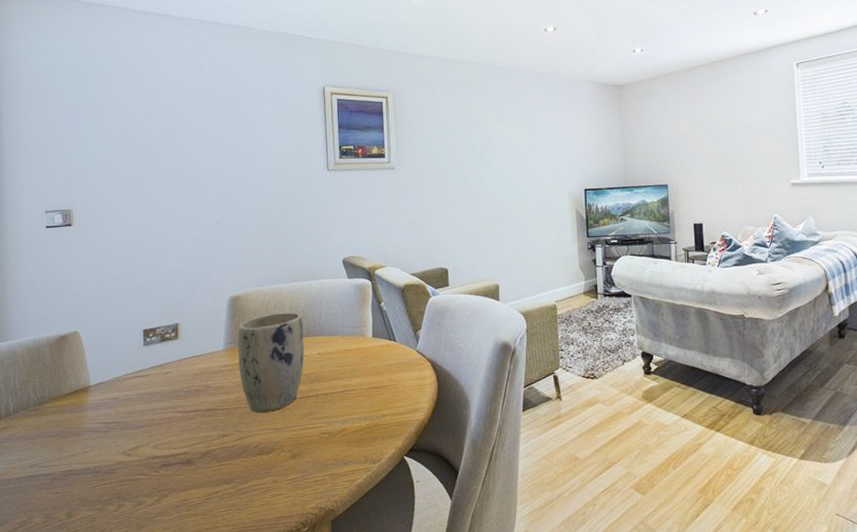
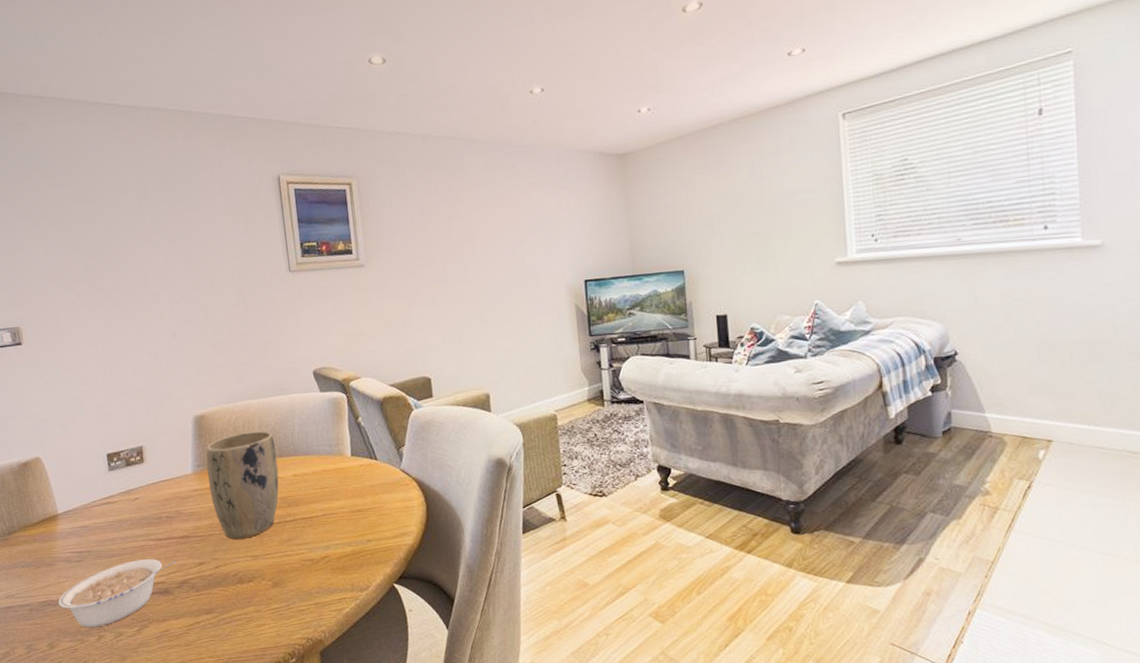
legume: none [81,430,201,497] -> present [58,559,177,628]

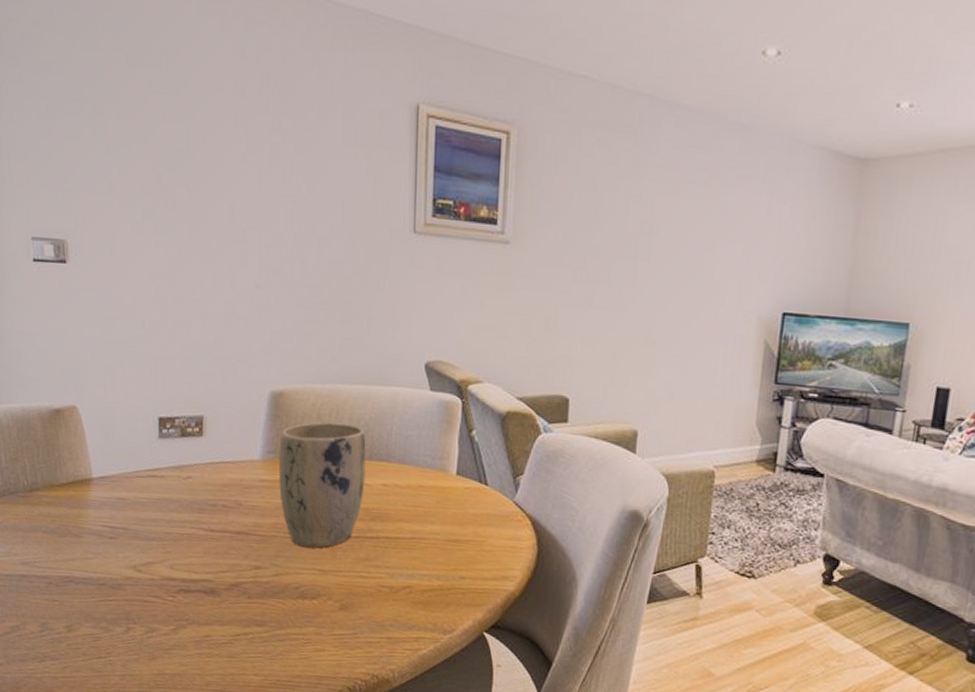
legume: present [58,559,177,628] -> none [82,549,229,618]

